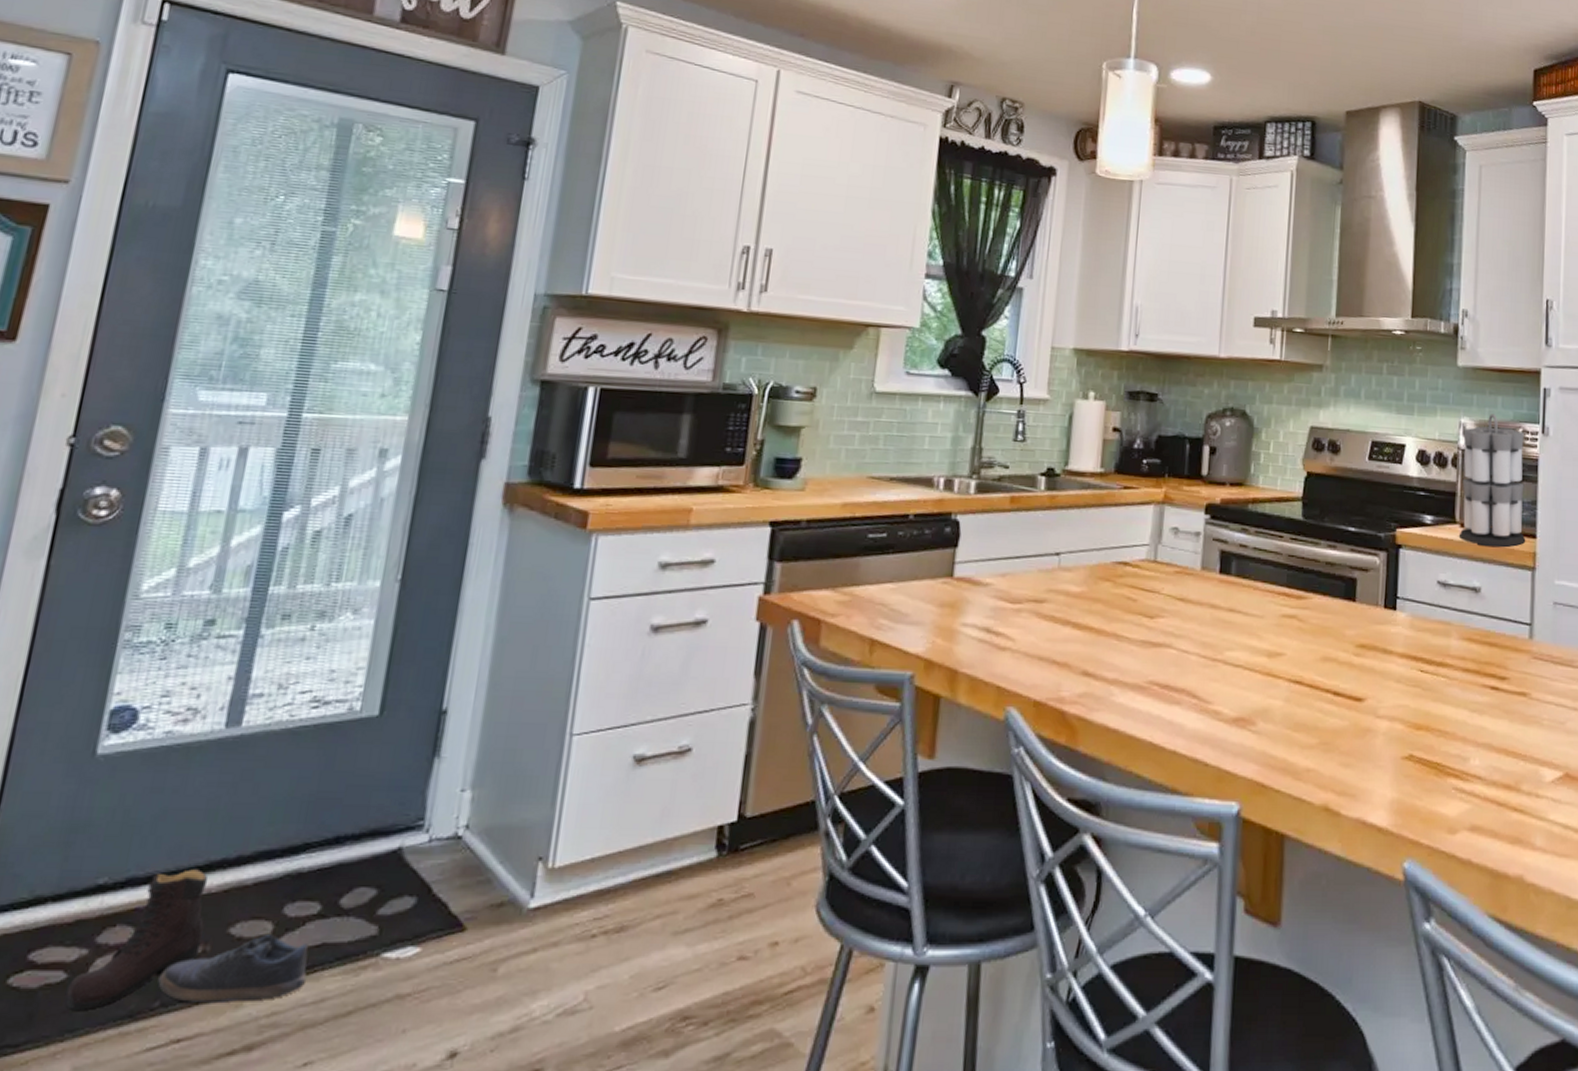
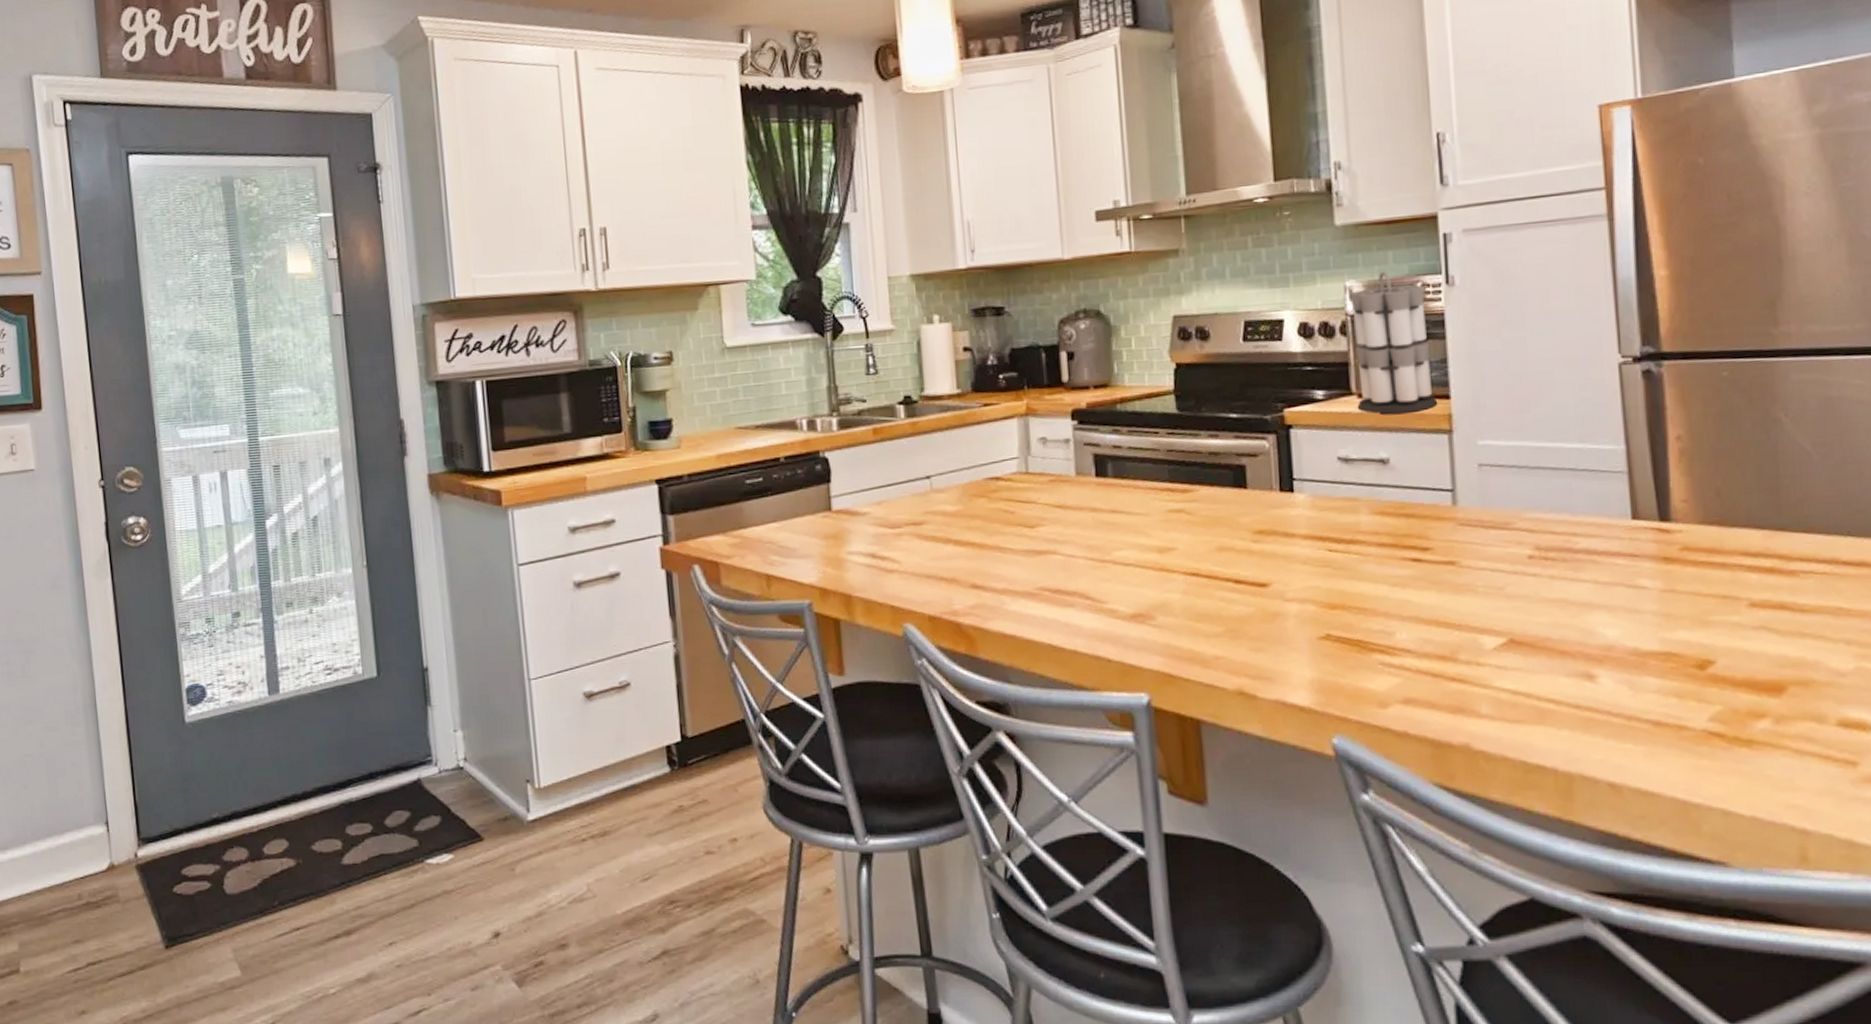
boot: present [65,868,209,1010] -> none [213,802,295,909]
shoe: present [158,935,308,1002] -> none [272,849,375,901]

